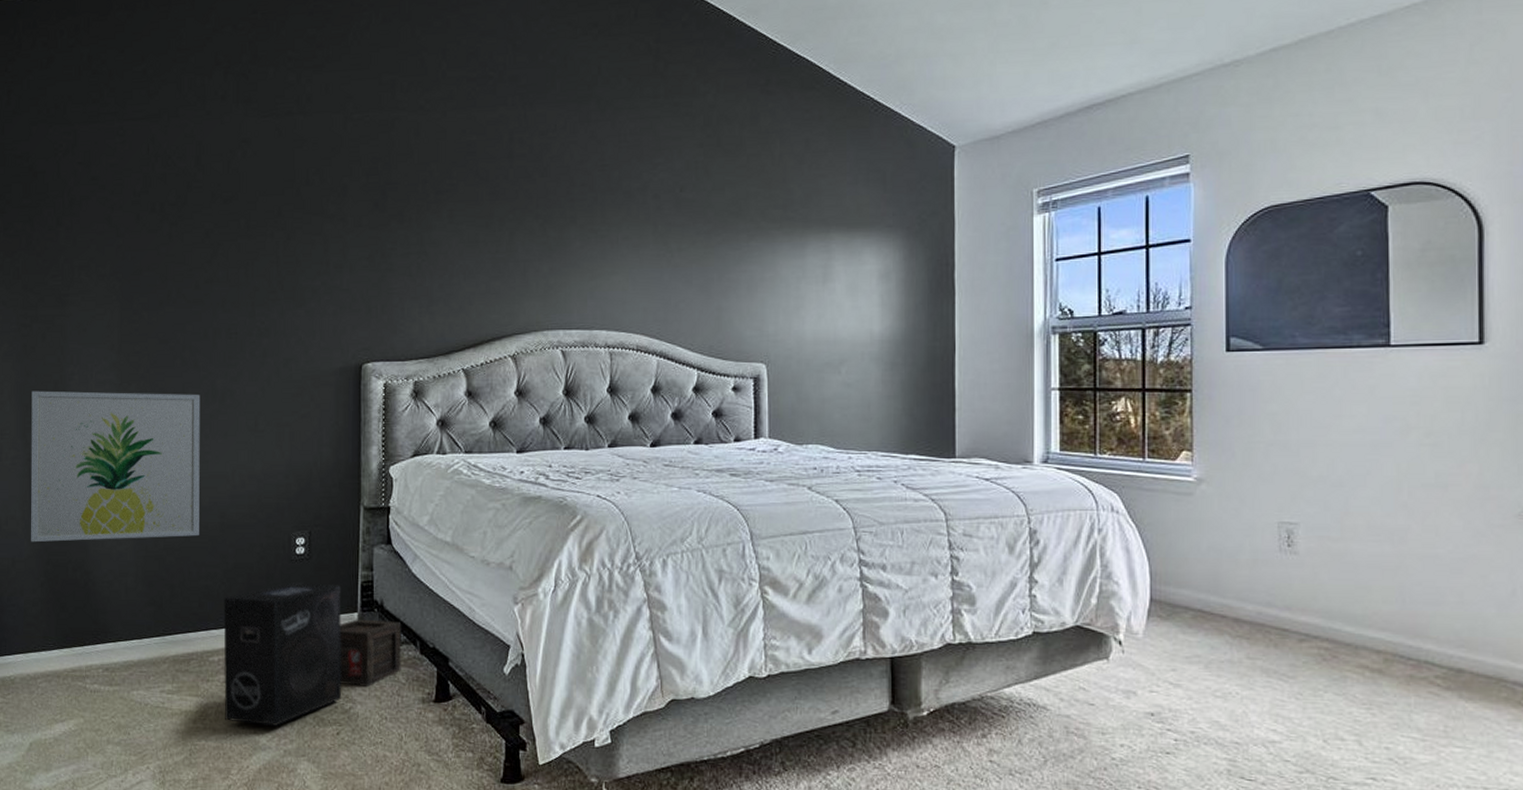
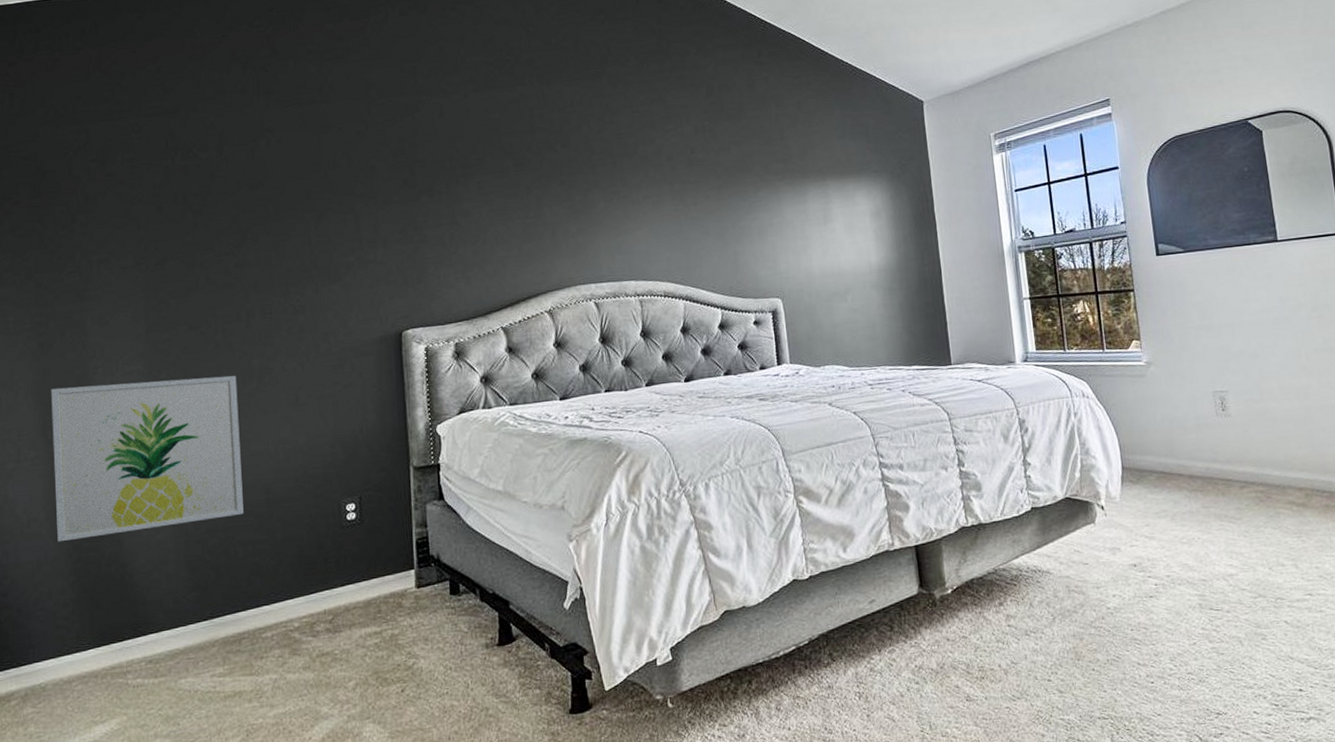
speaker: present [223,582,402,726] -> none [274,544,463,695]

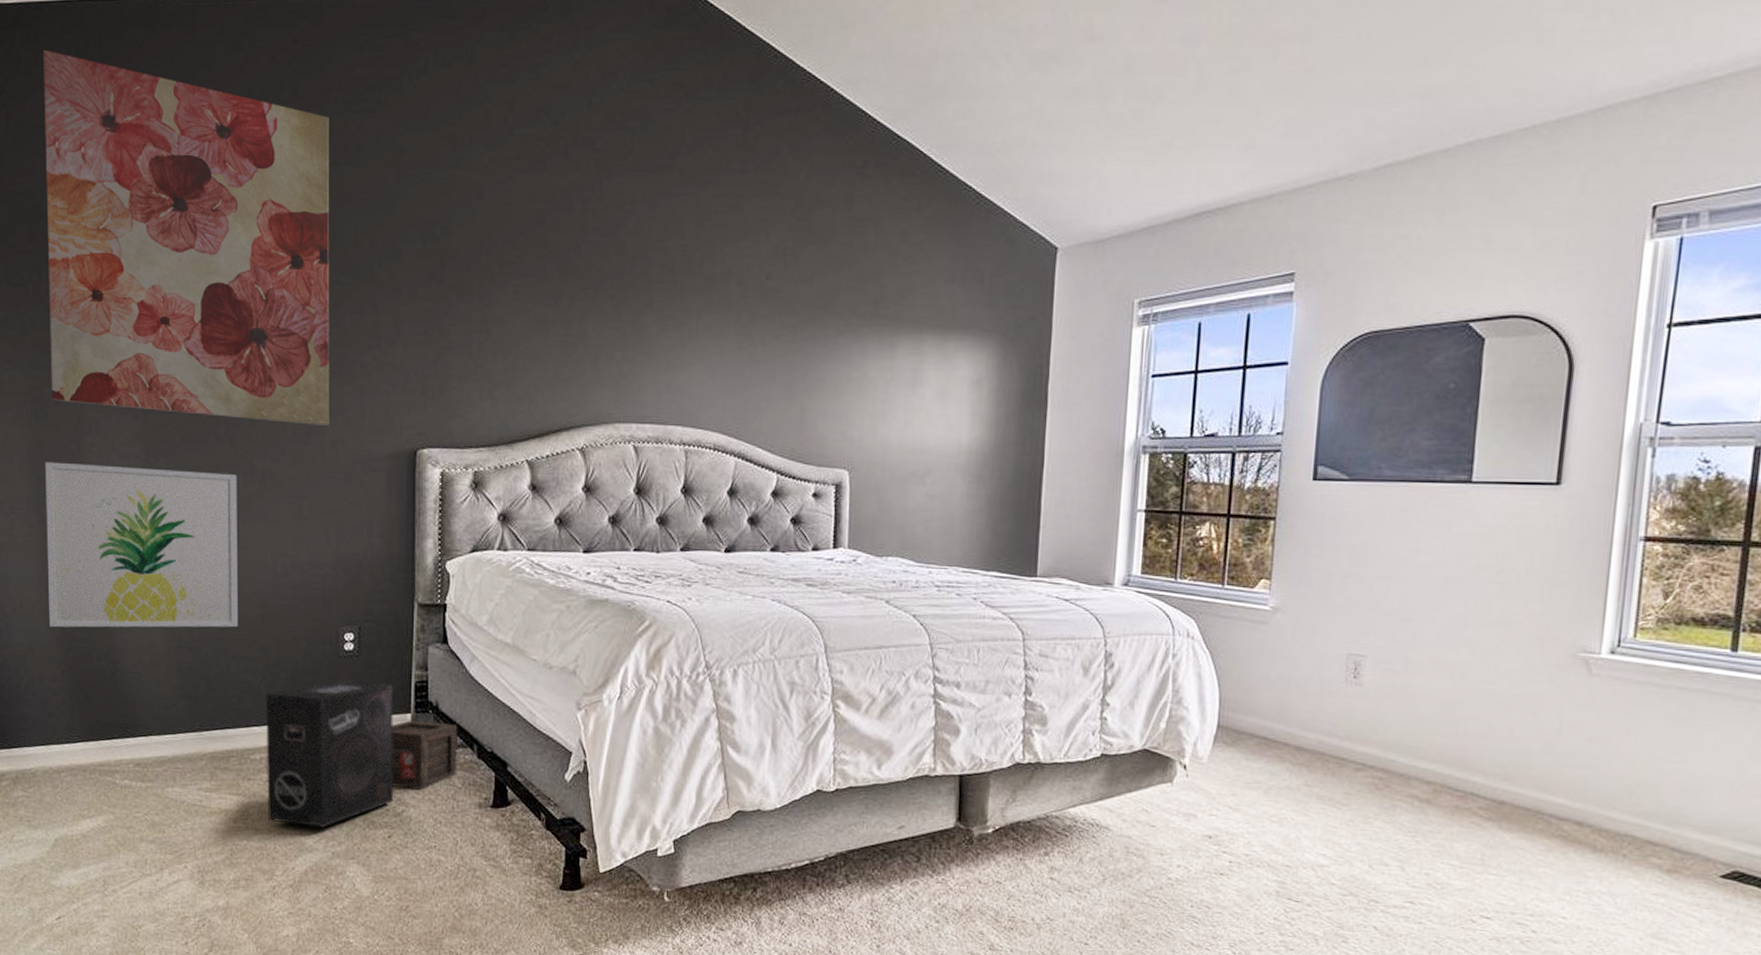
wall art: none [44,38,320,333] -> present [43,50,330,426]
speaker: none [274,544,463,695] -> present [266,680,458,828]

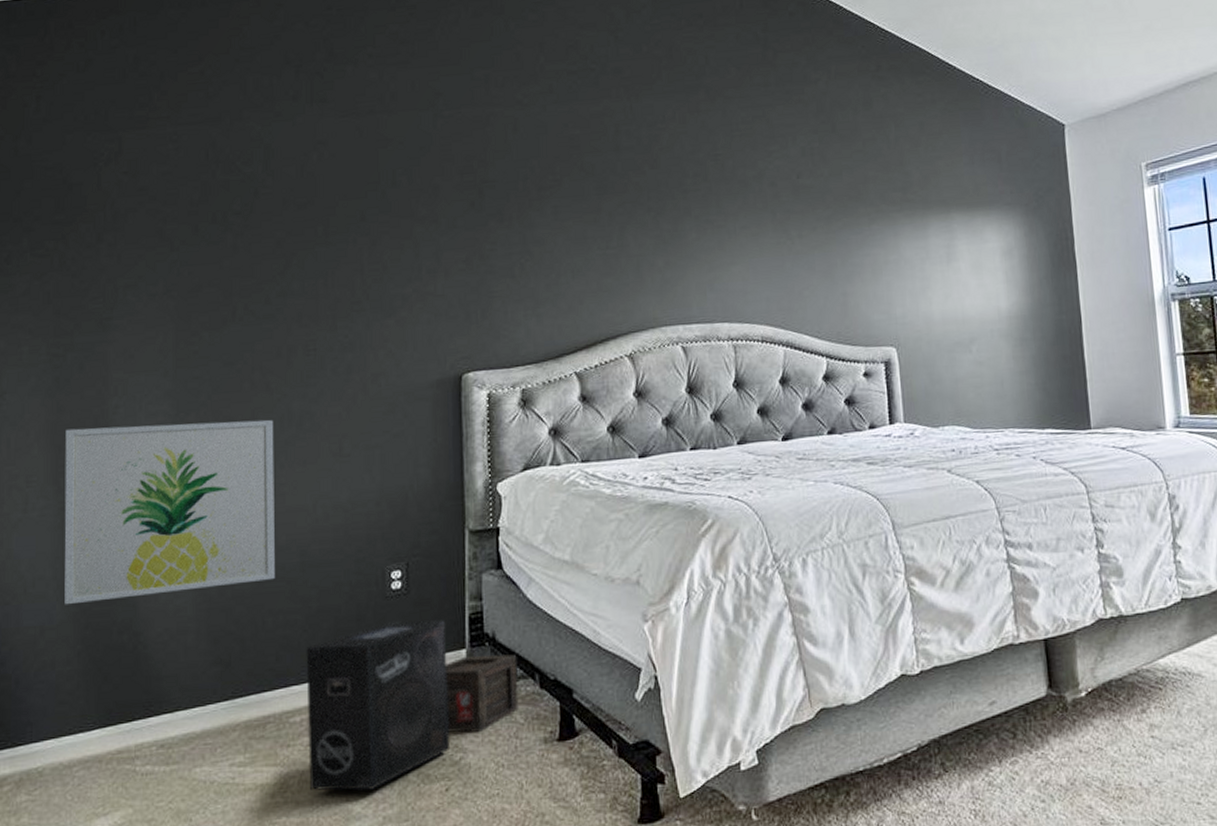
wall art: present [43,50,330,426] -> none [74,35,370,367]

